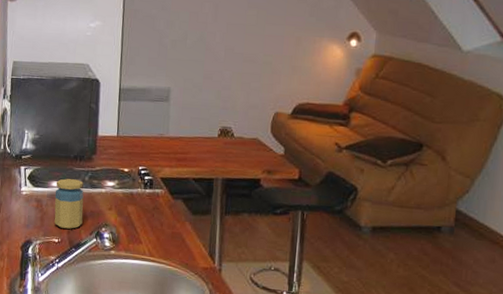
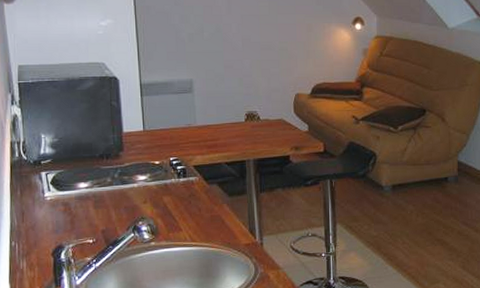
jar: present [54,178,84,229] -> none [83,178,117,228]

